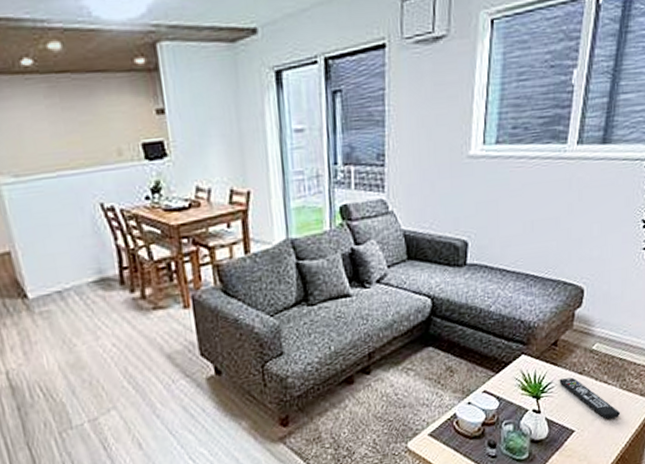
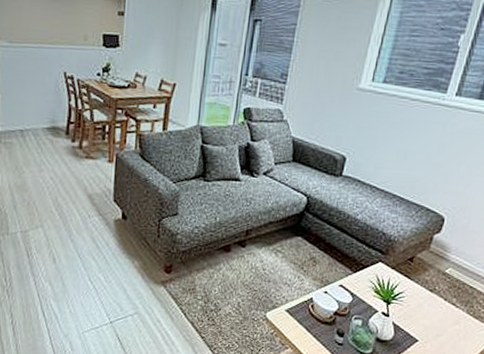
remote control: present [559,377,620,420] -> none [410,292,464,339]

